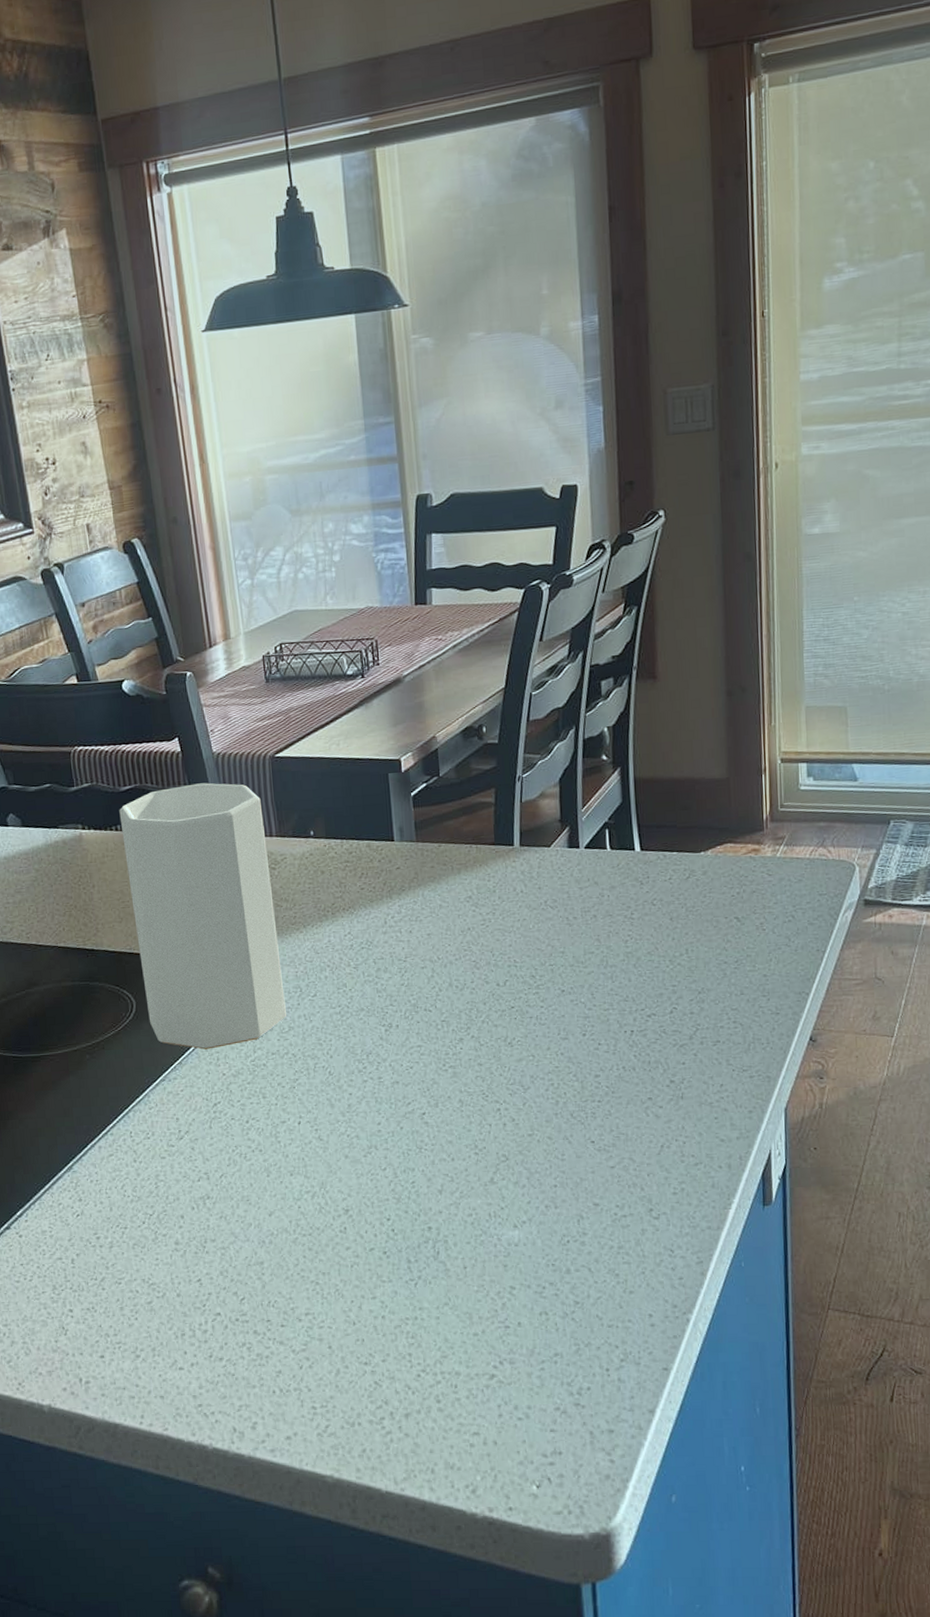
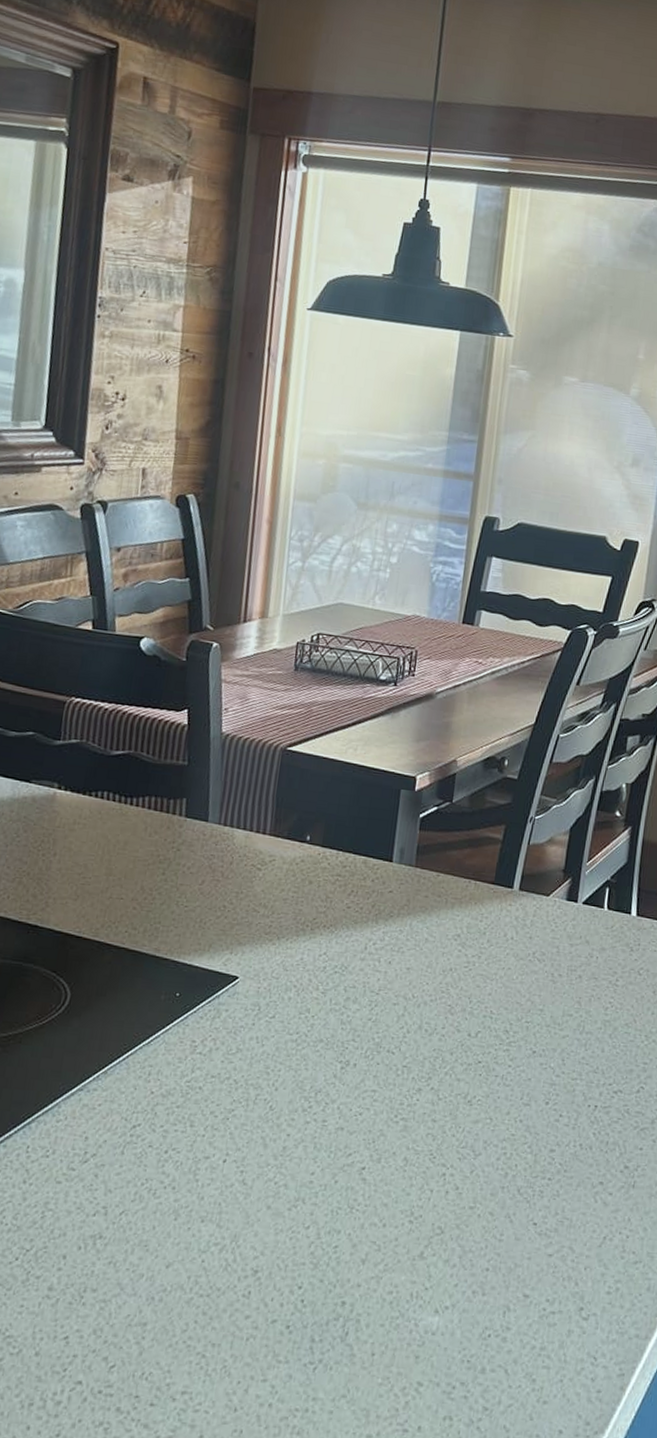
cup: present [119,783,286,1050] -> none [81,761,262,1061]

